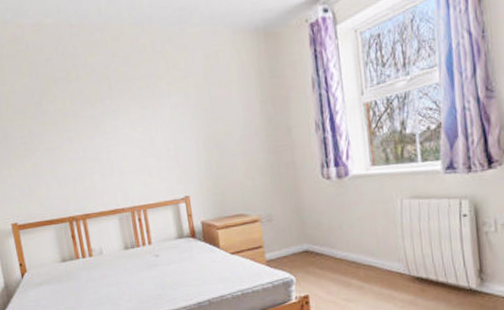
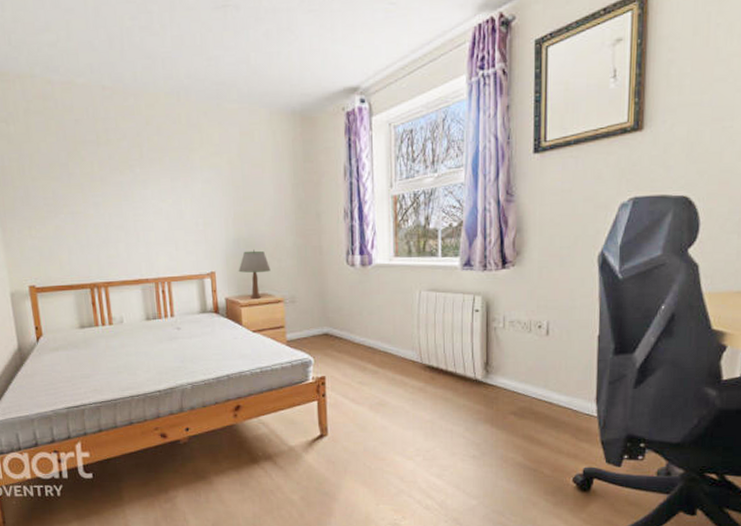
table lamp: none [212,170,245,221] -> present [238,249,271,299]

